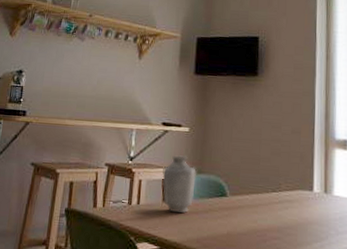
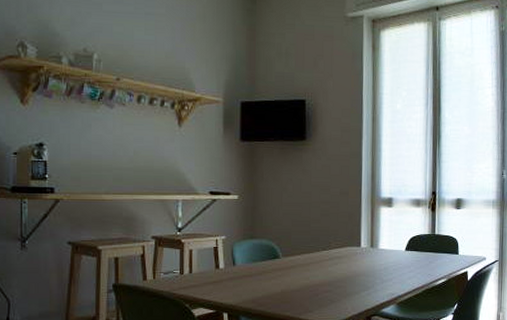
vase: present [162,155,196,213] -> none [214,223,248,277]

